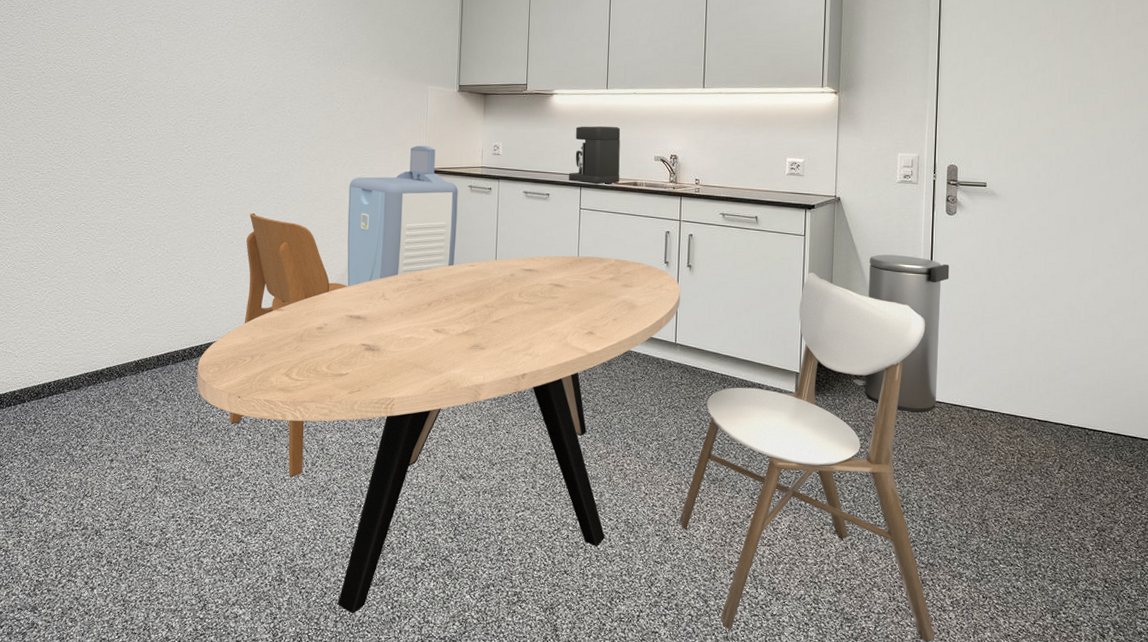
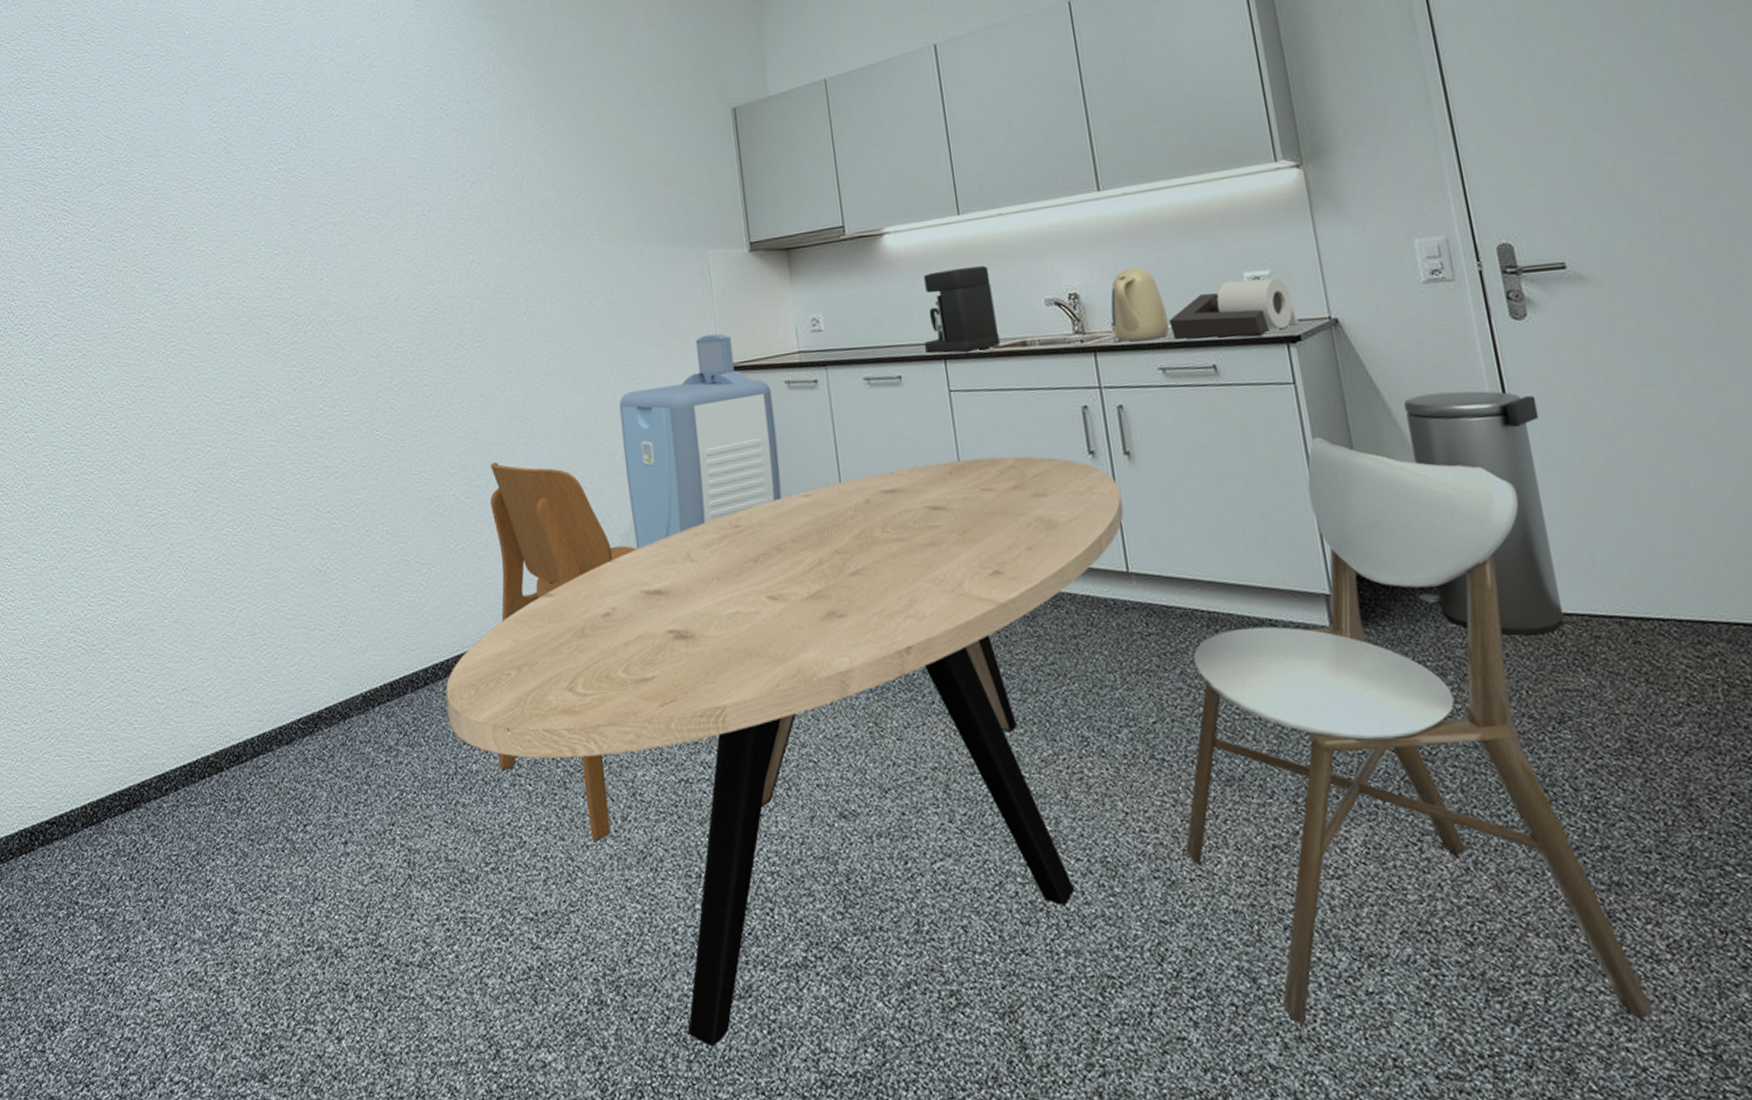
kettle: none [695,144,733,194] -> present [1110,267,1170,342]
paper towel holder: none [733,162,815,202] -> present [1169,277,1299,339]

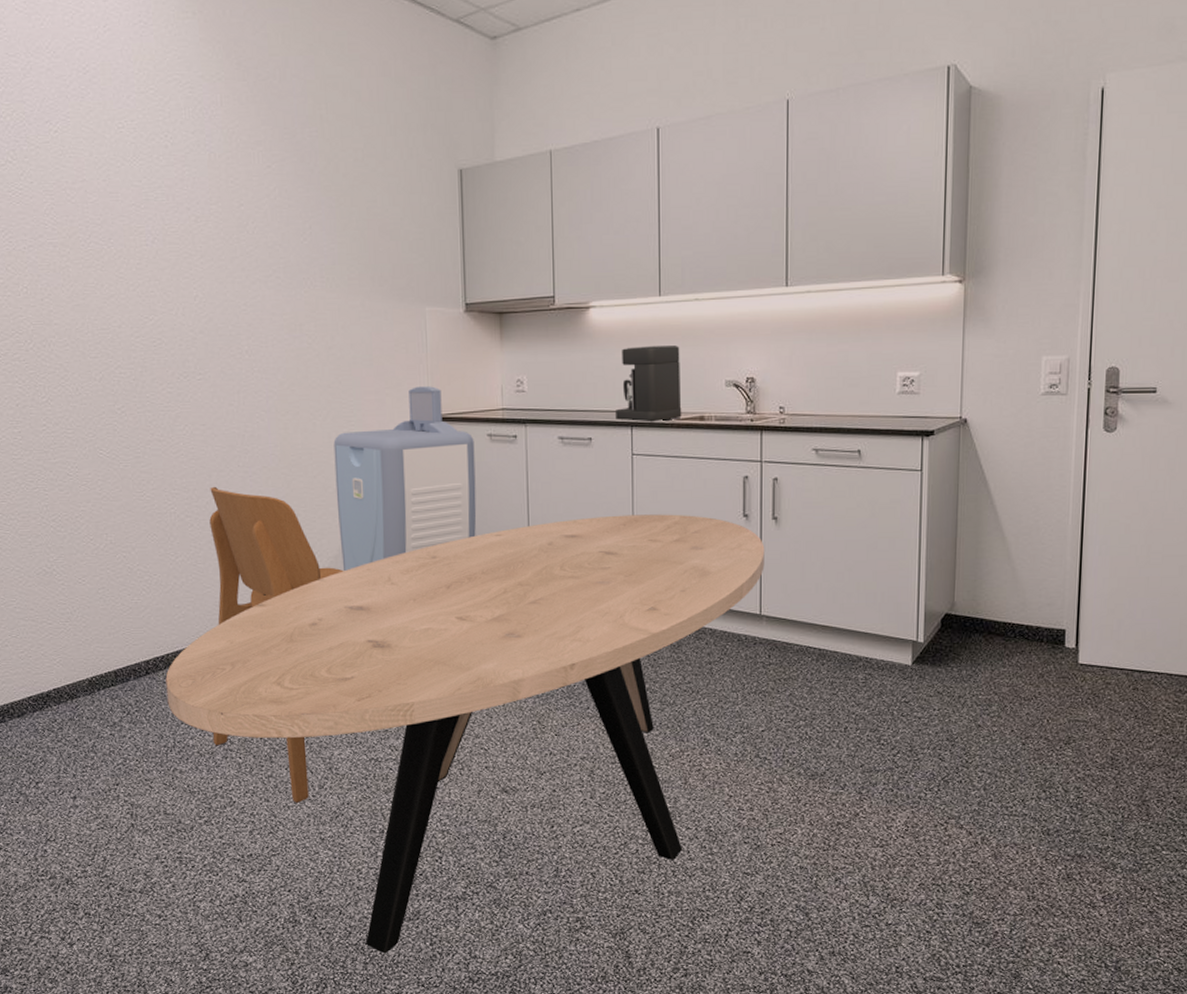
kettle: present [1110,267,1170,342] -> none [780,359,828,425]
paper towel holder: present [1169,277,1299,339] -> none [828,378,935,429]
dining chair: present [1185,437,1654,1025] -> none [771,517,1083,944]
pedal bin: present [1403,391,1564,636] -> none [983,487,1107,680]

